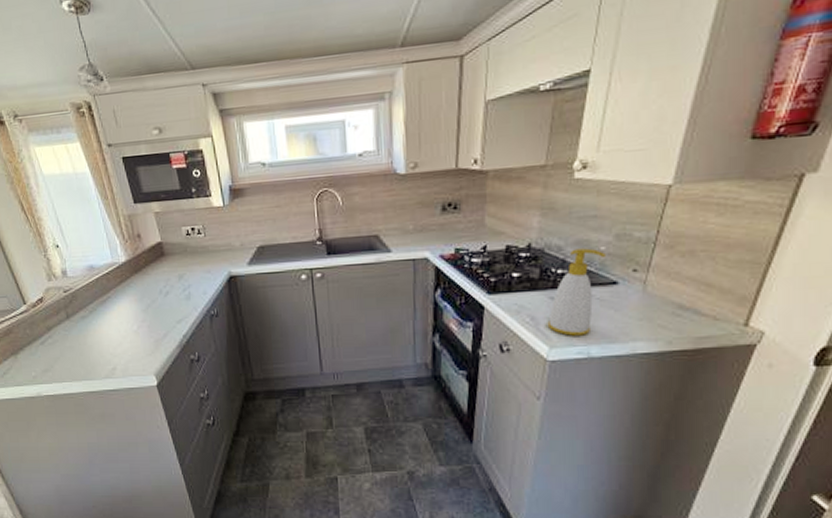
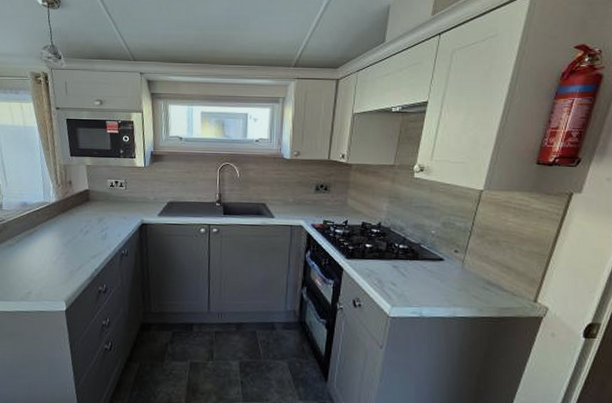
soap bottle: present [547,248,606,336] -> none [390,230,435,299]

